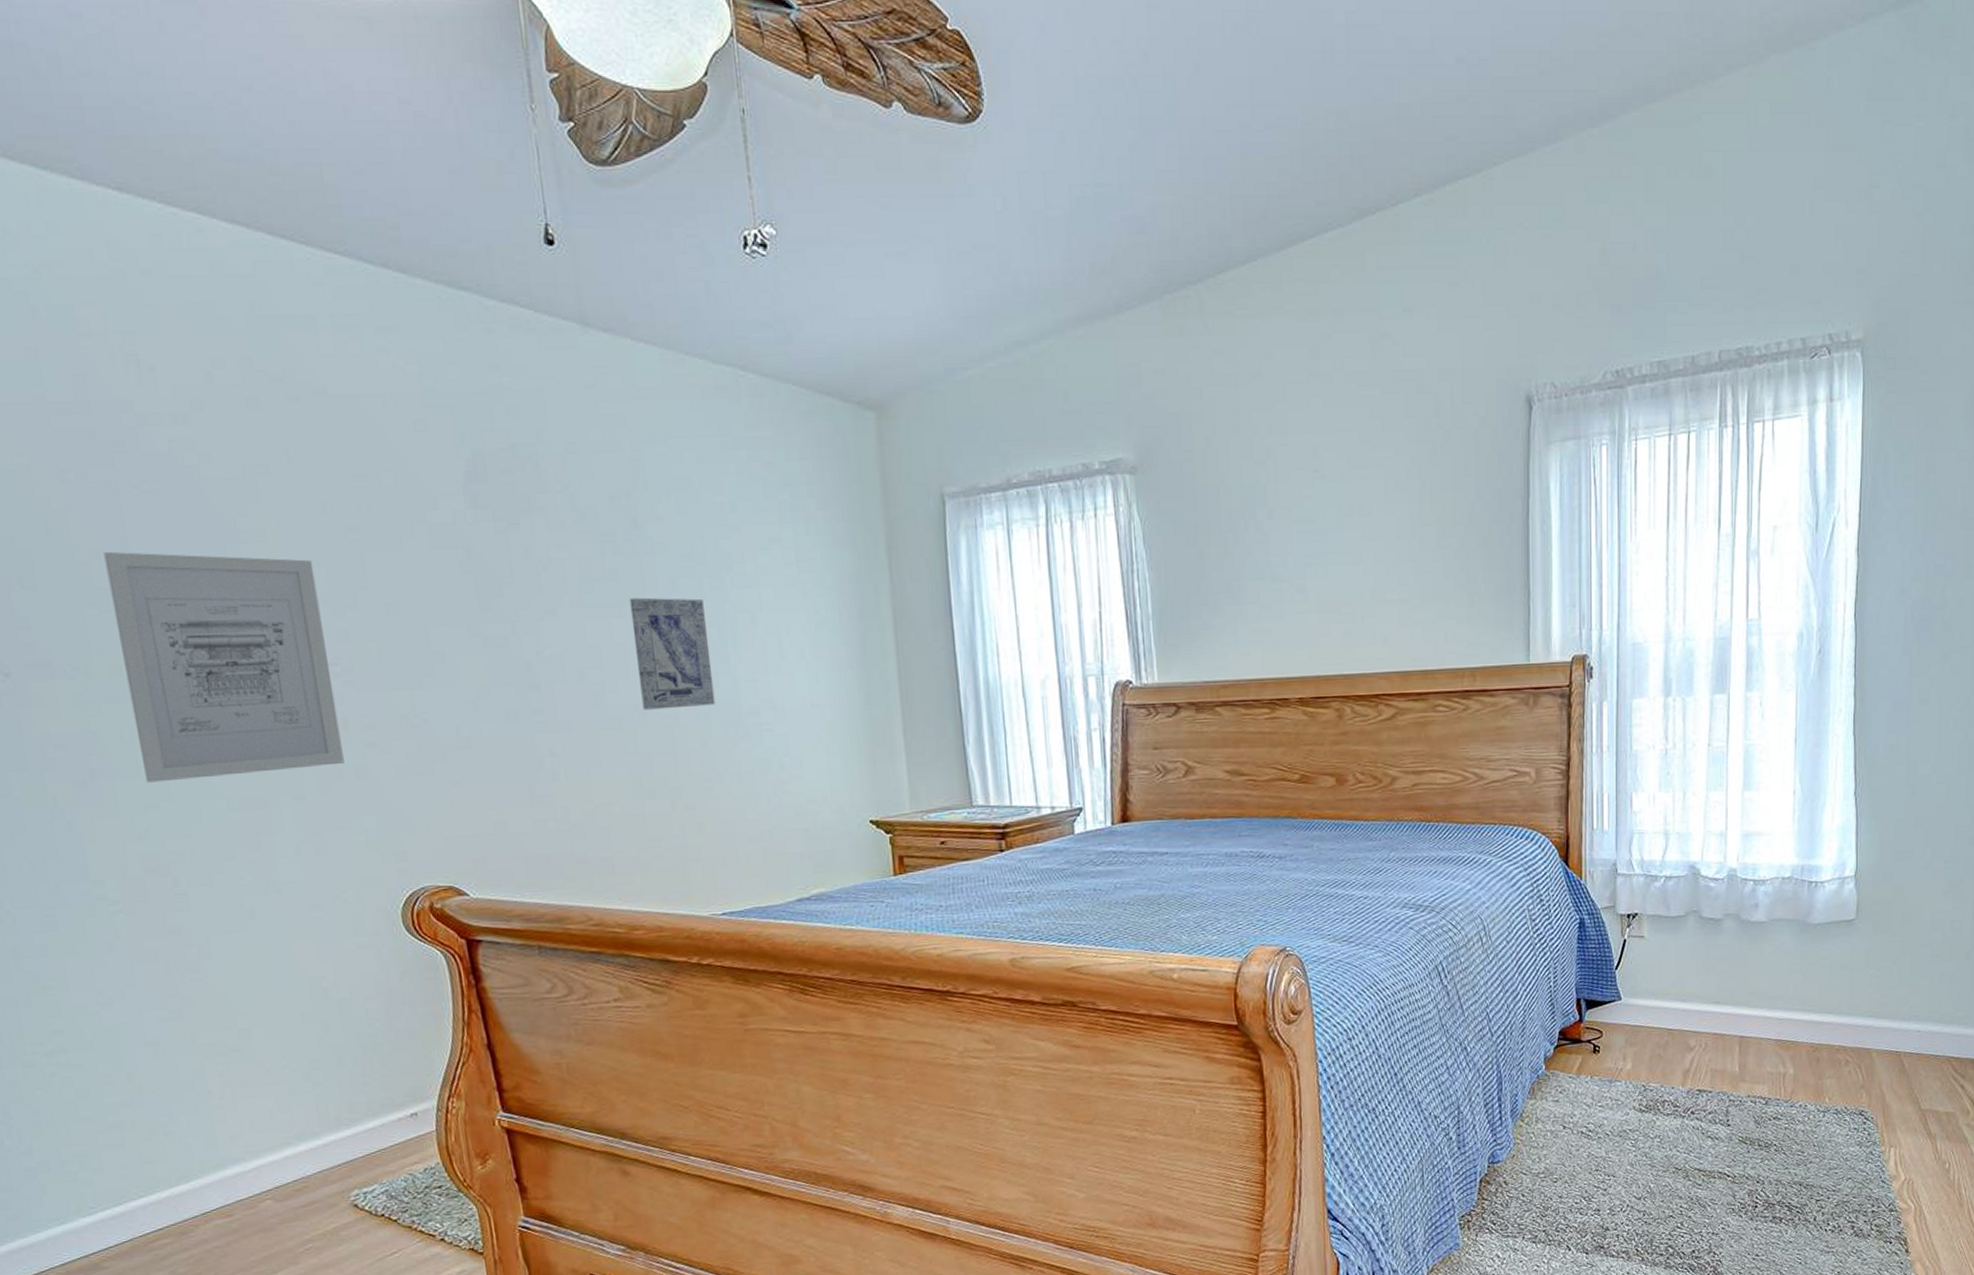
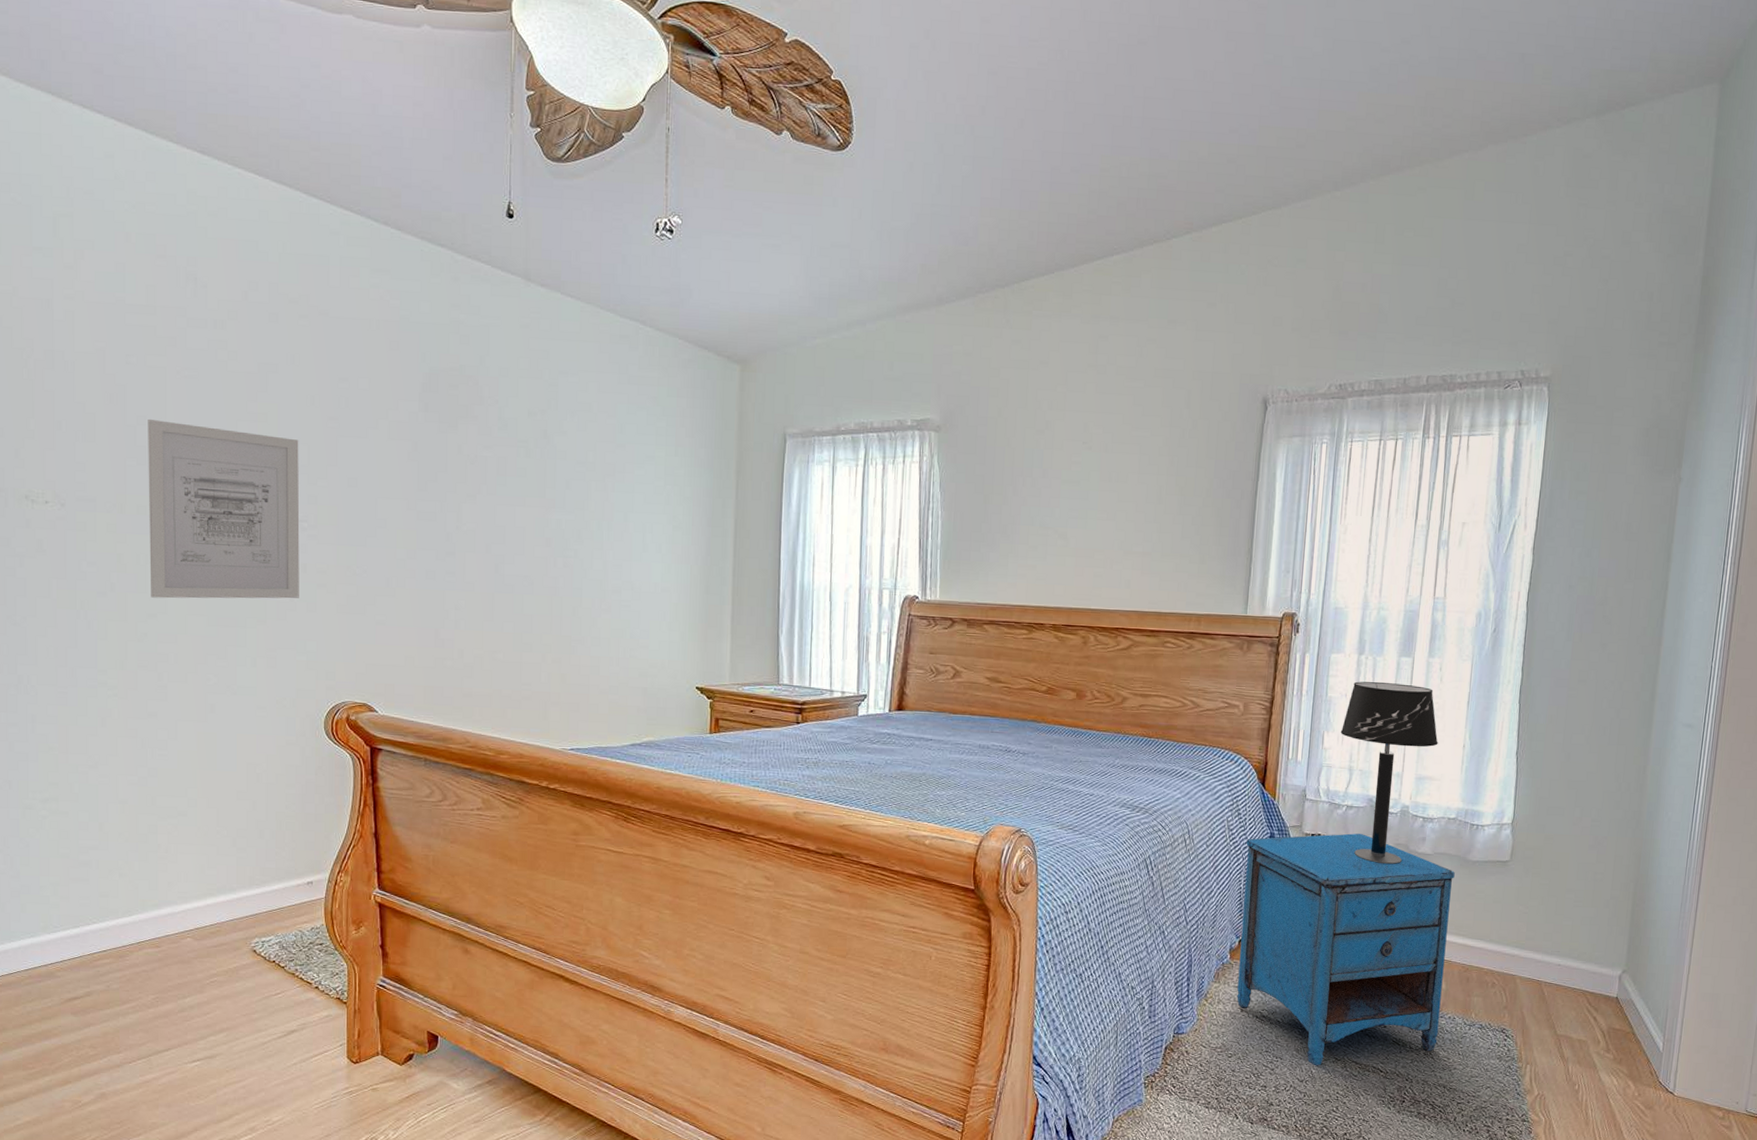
wall art: present [629,597,716,710] -> none [531,492,589,582]
nightstand: none [1552,907,1795,1179] -> present [1237,833,1455,1065]
table lamp: none [1651,726,1765,940] -> present [1340,681,1438,865]

